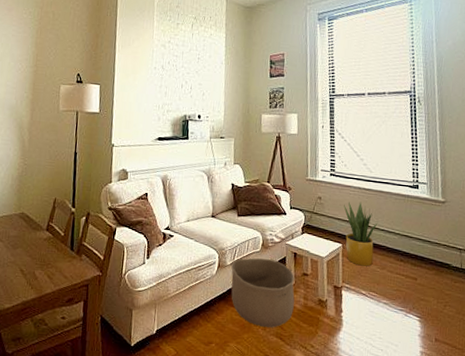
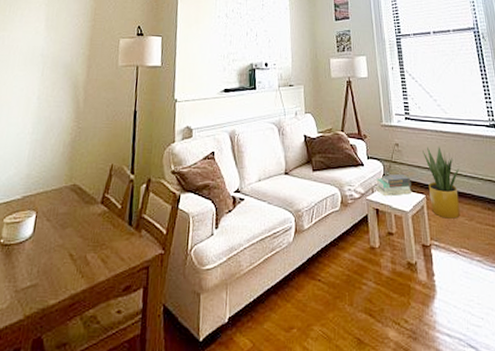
basket: present [231,258,295,328] -> none [309,219,381,303]
books: none [296,224,330,243] -> present [376,173,411,197]

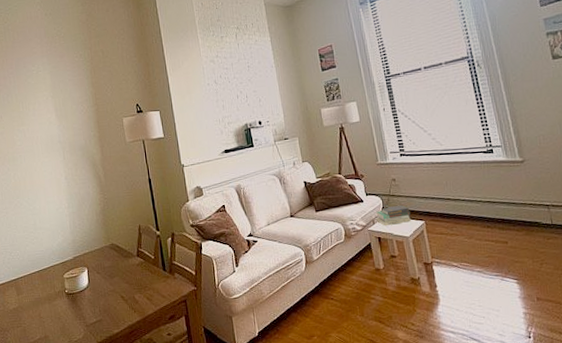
planter: present [423,146,460,219] -> none [420,176,460,239]

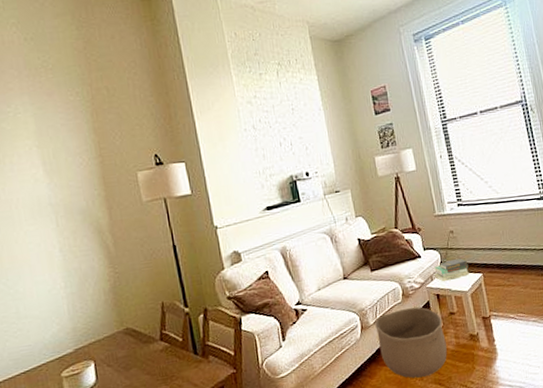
basket: none [318,247,388,314] -> present [375,307,447,379]

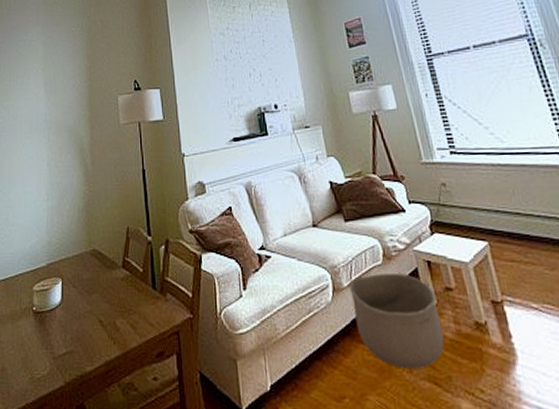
books: present [434,258,469,282] -> none [422,218,470,246]

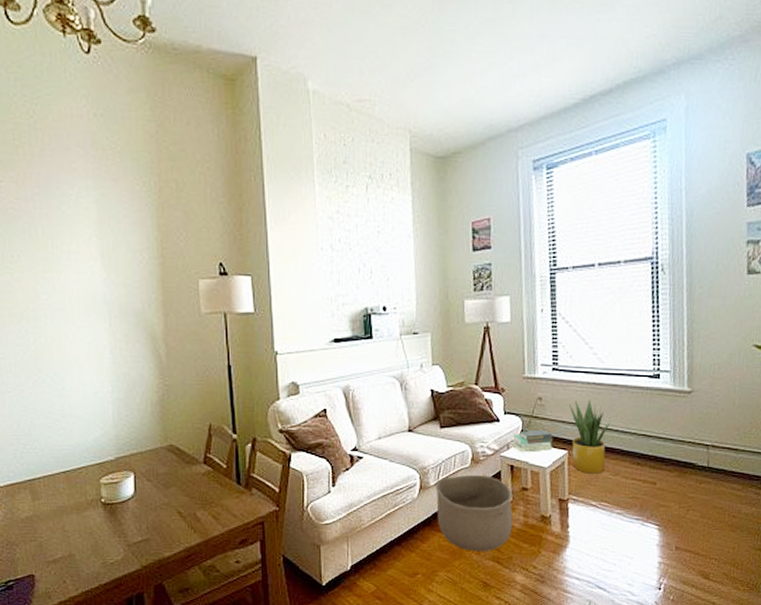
books: none [422,218,470,246] -> present [512,429,553,453]
planter: none [478,182,537,269] -> present [569,399,611,474]

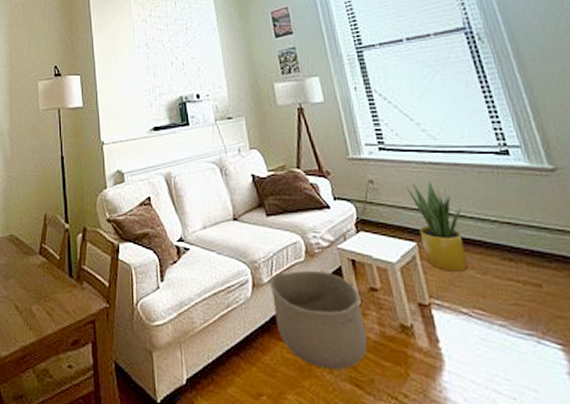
books: present [512,429,553,453] -> none [348,216,397,245]

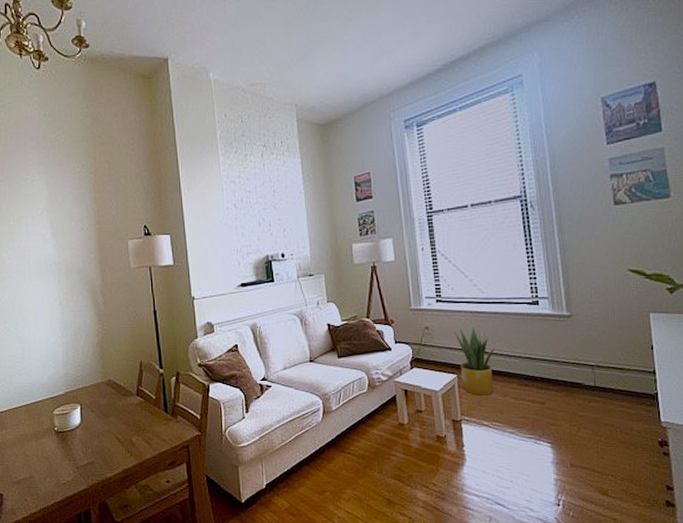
basket: present [269,271,368,371] -> none [337,400,410,471]

